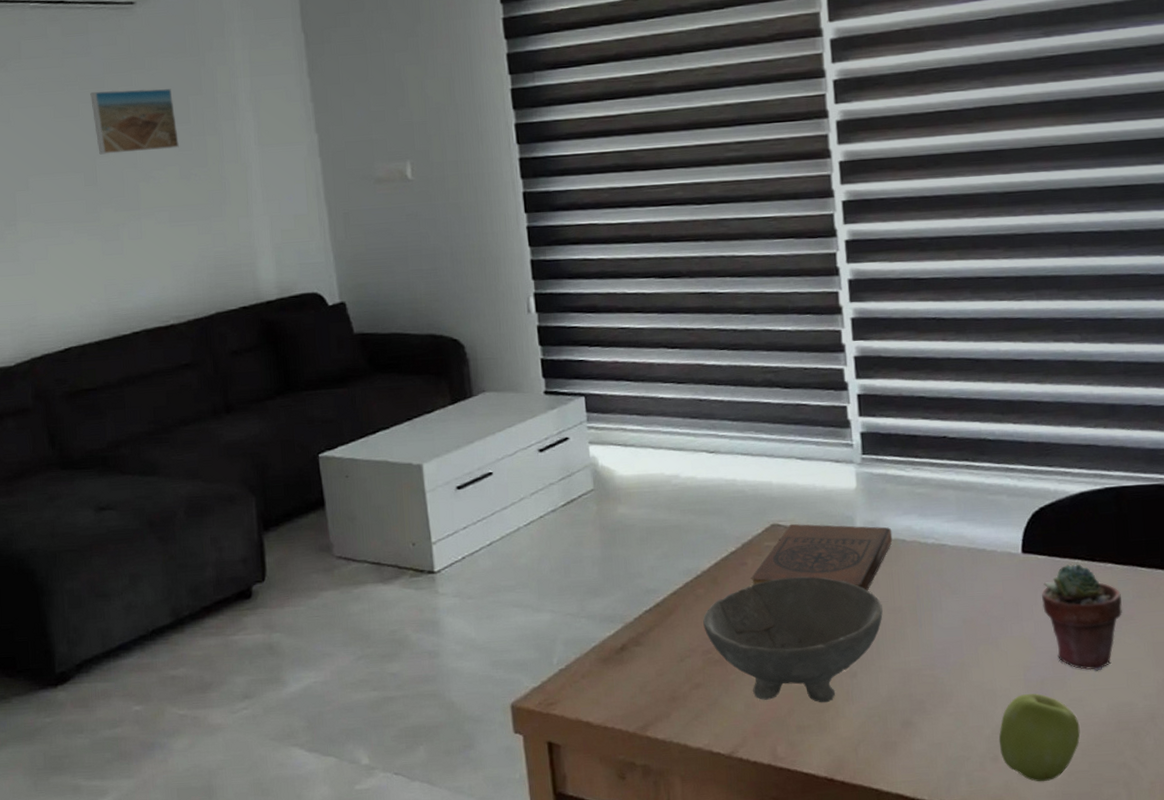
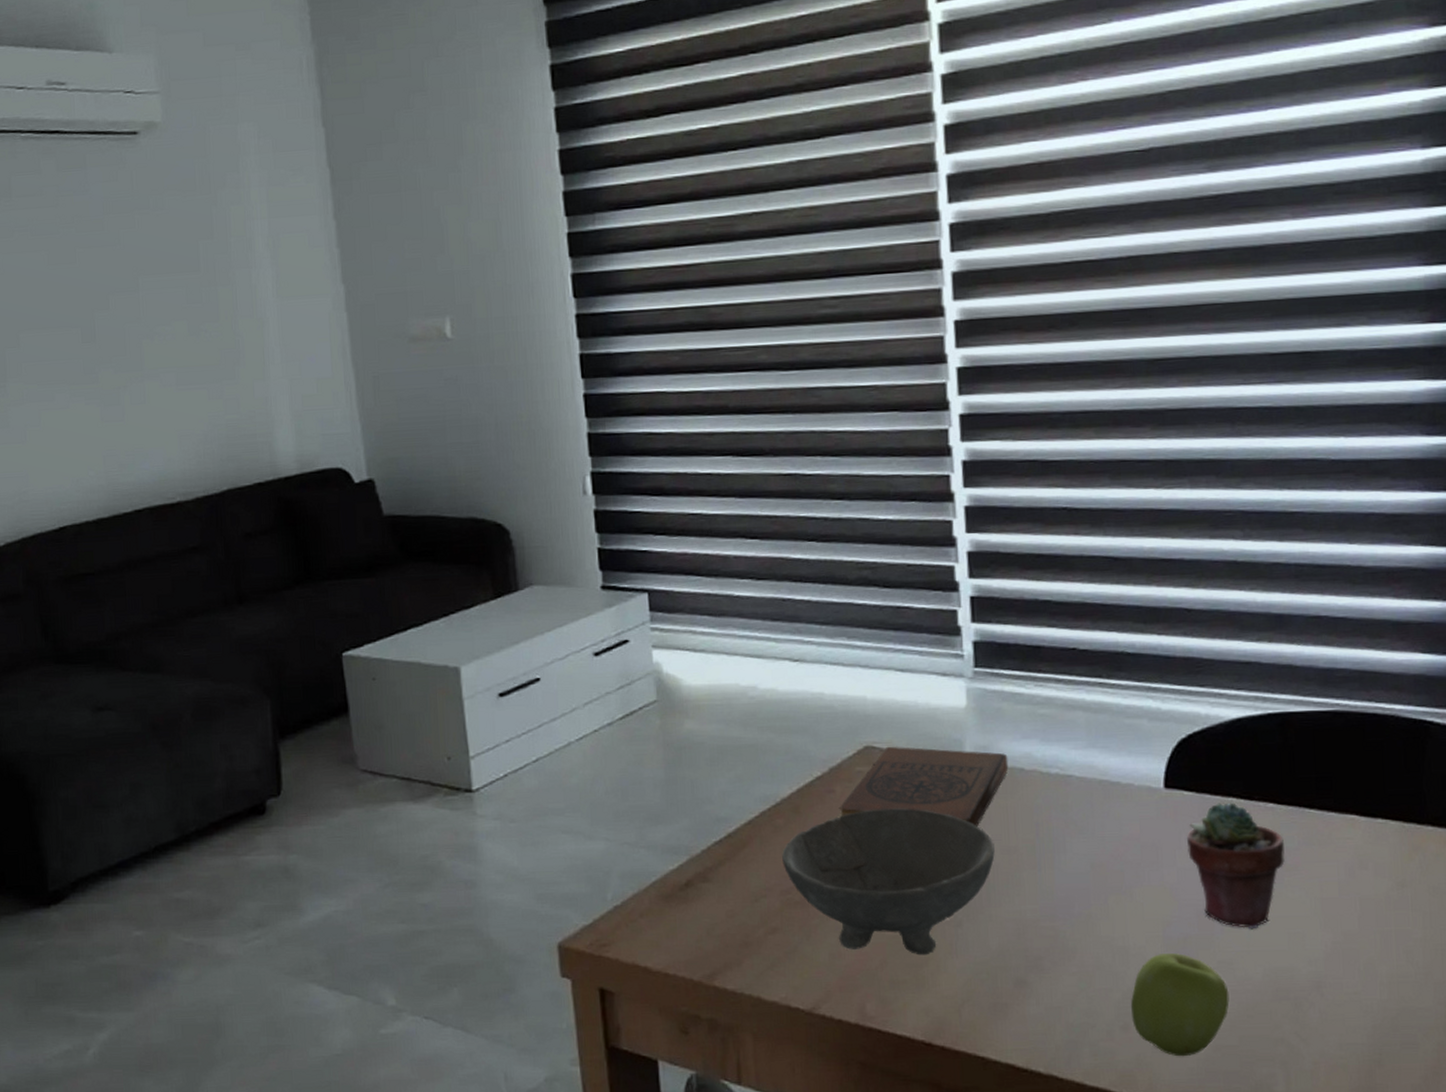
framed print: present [90,88,179,155] -> none [88,231,187,307]

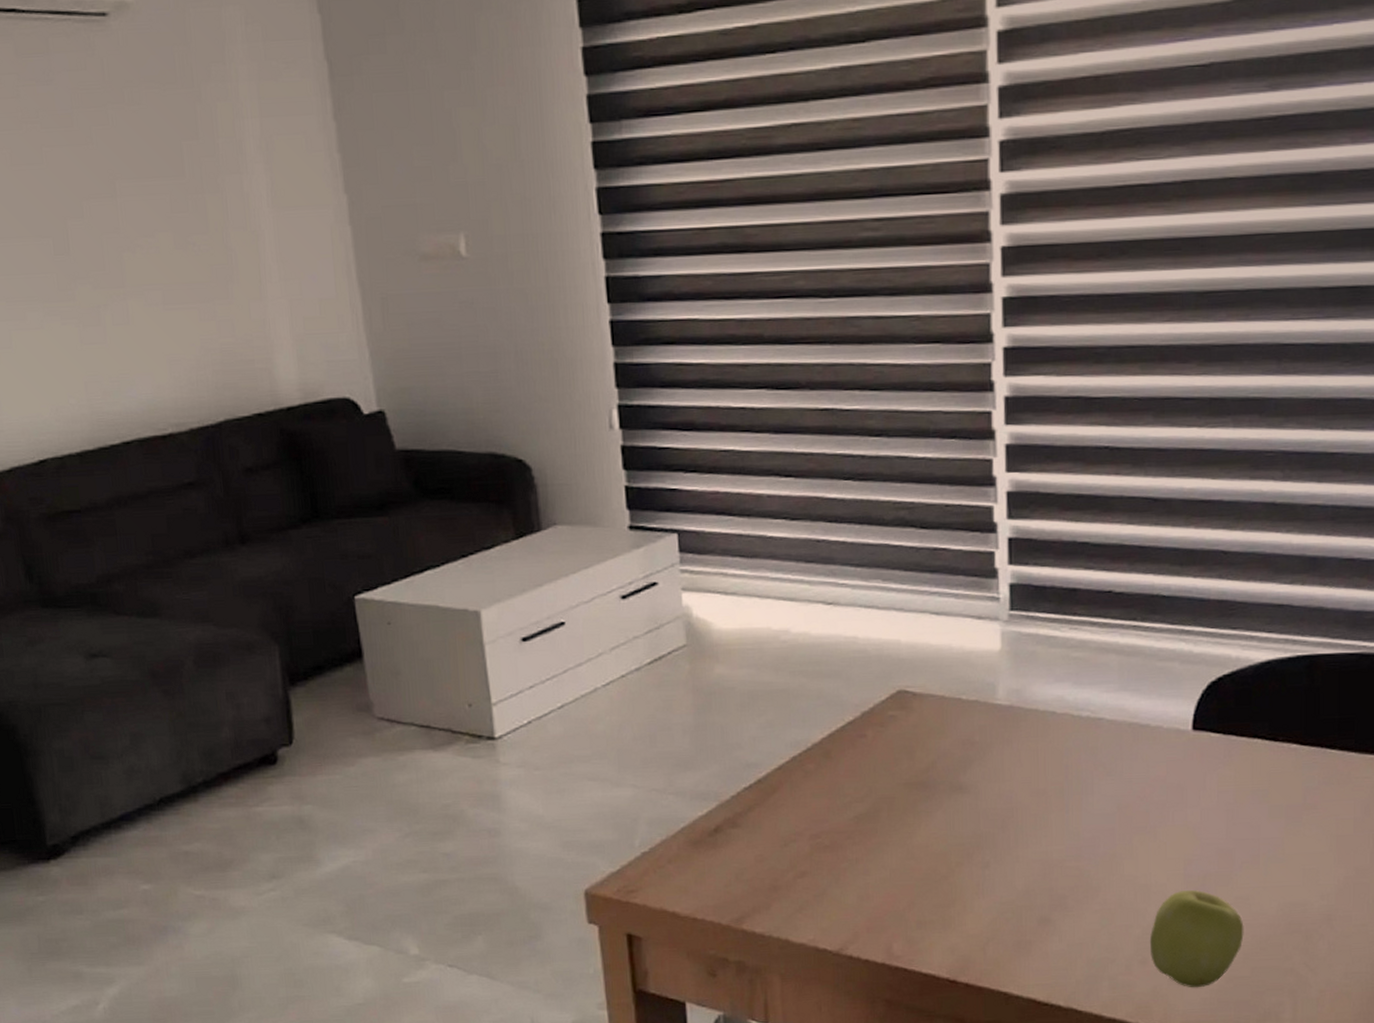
bowl: present [782,808,995,955] -> none [812,752,1024,896]
book: present [839,746,1009,827] -> none [870,690,1041,770]
potted succulent: present [1187,802,1285,930] -> none [1212,743,1305,866]

